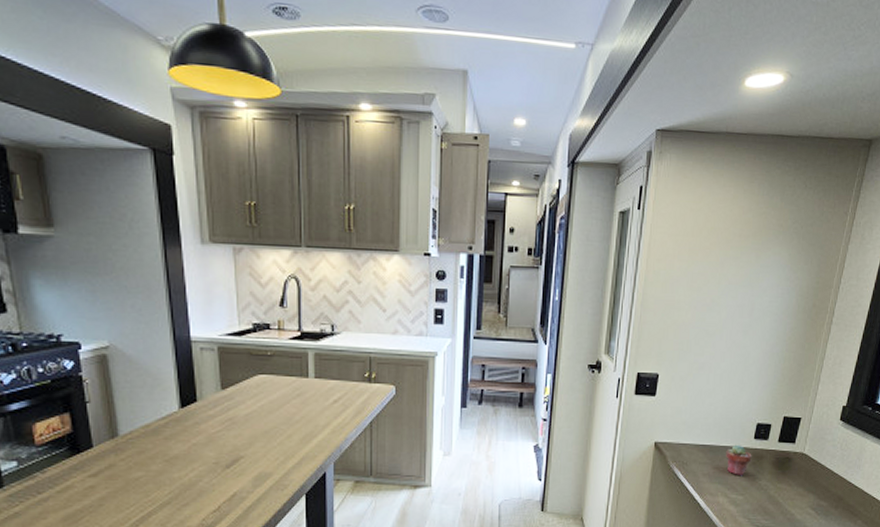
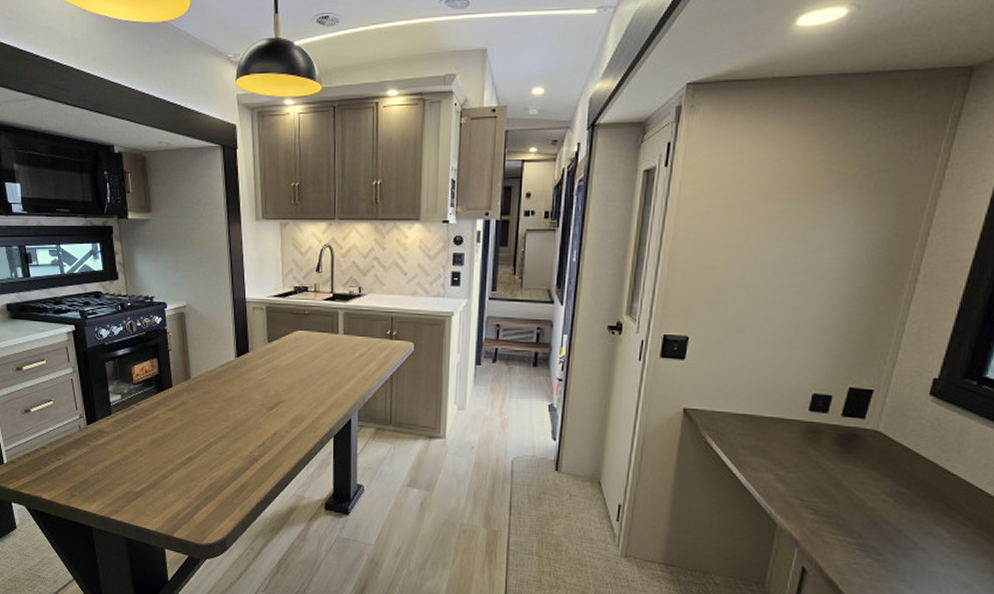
potted succulent: present [726,444,752,476] -> none [772,416,806,452]

